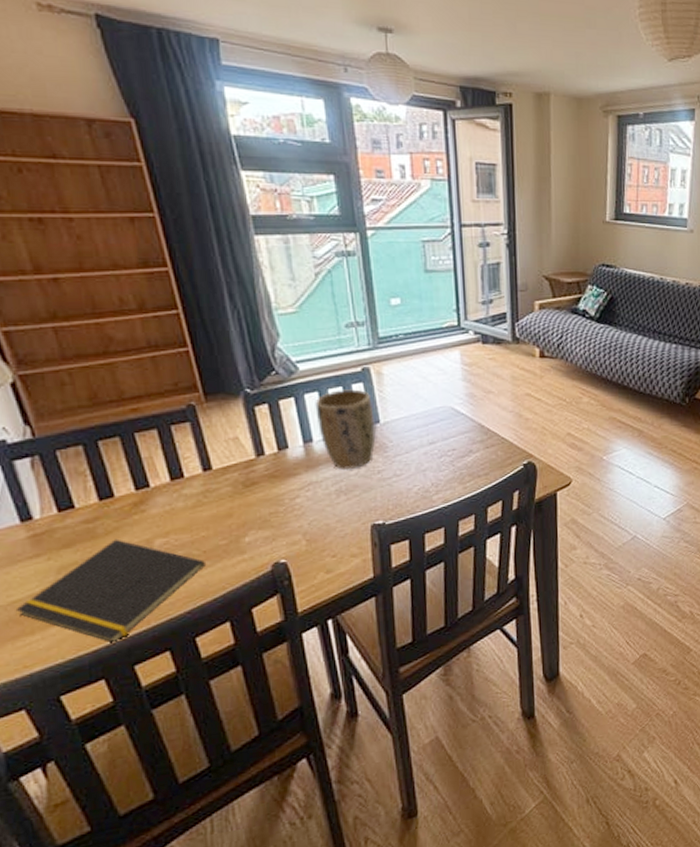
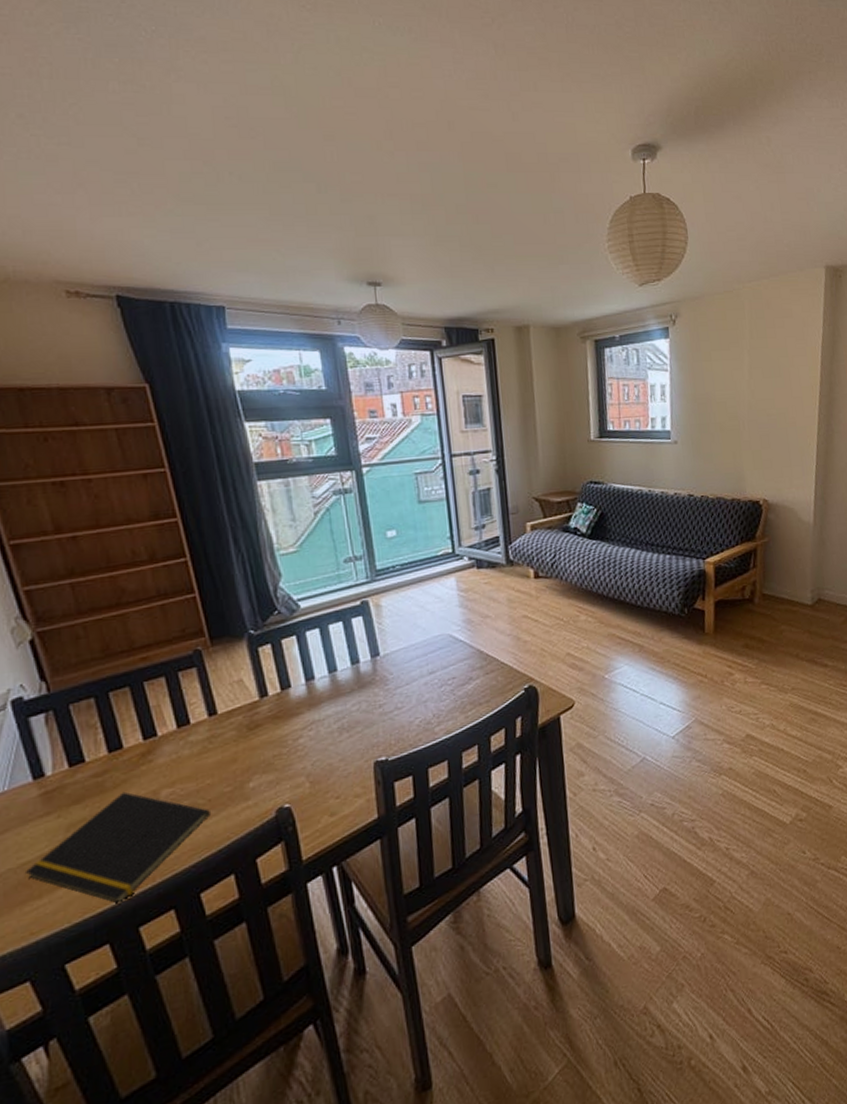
plant pot: present [315,389,376,470] -> none [316,623,376,707]

